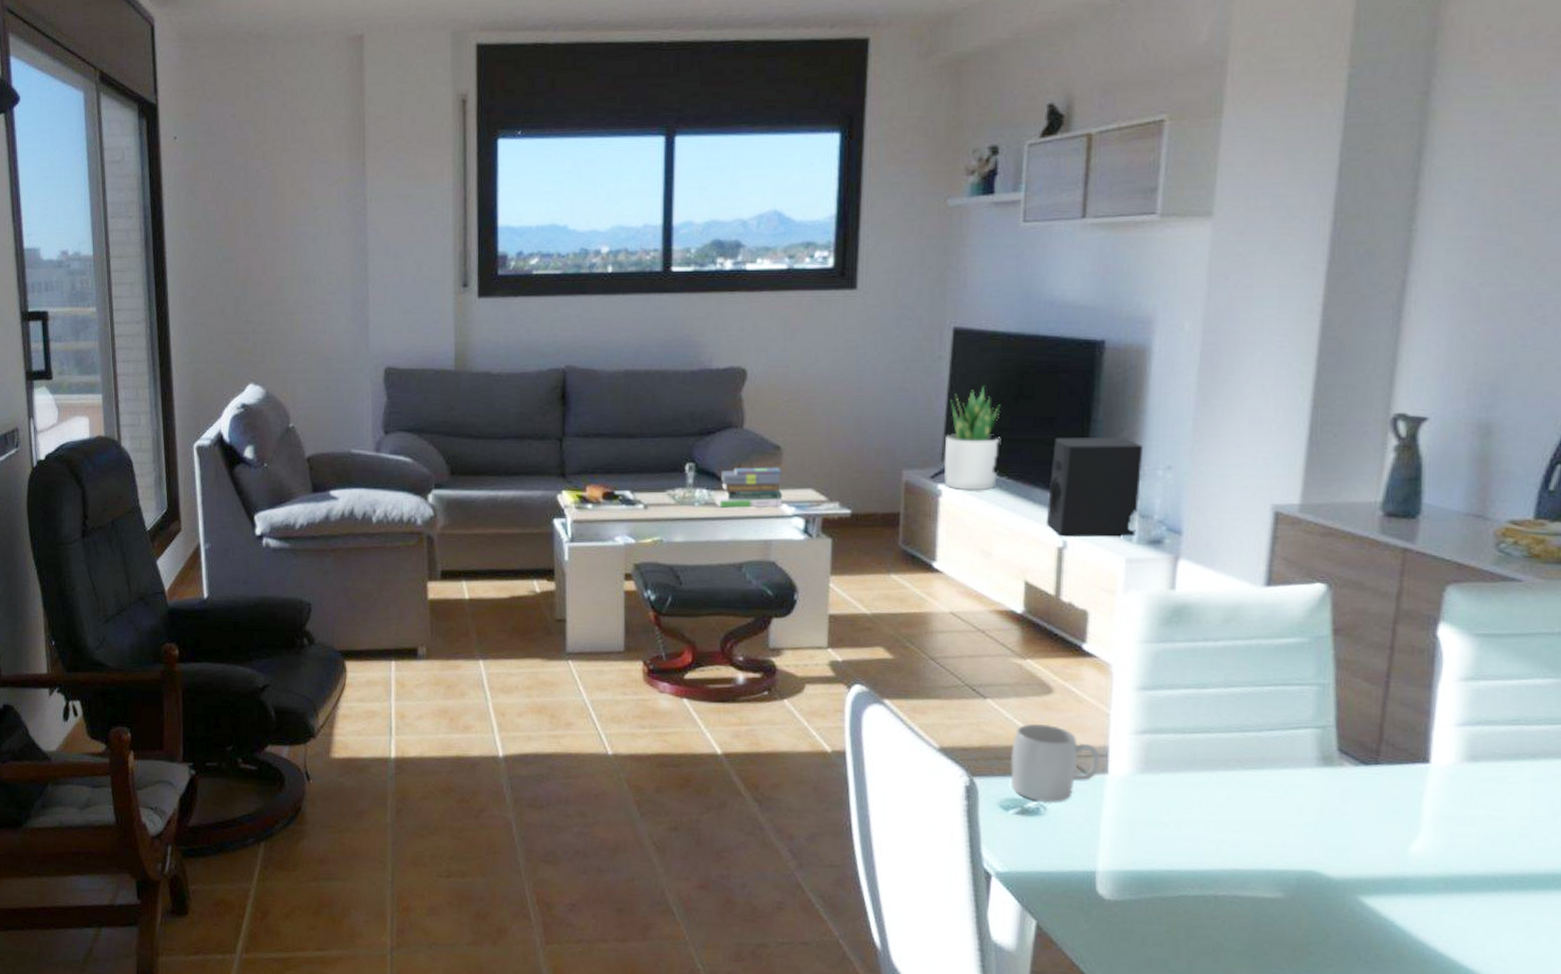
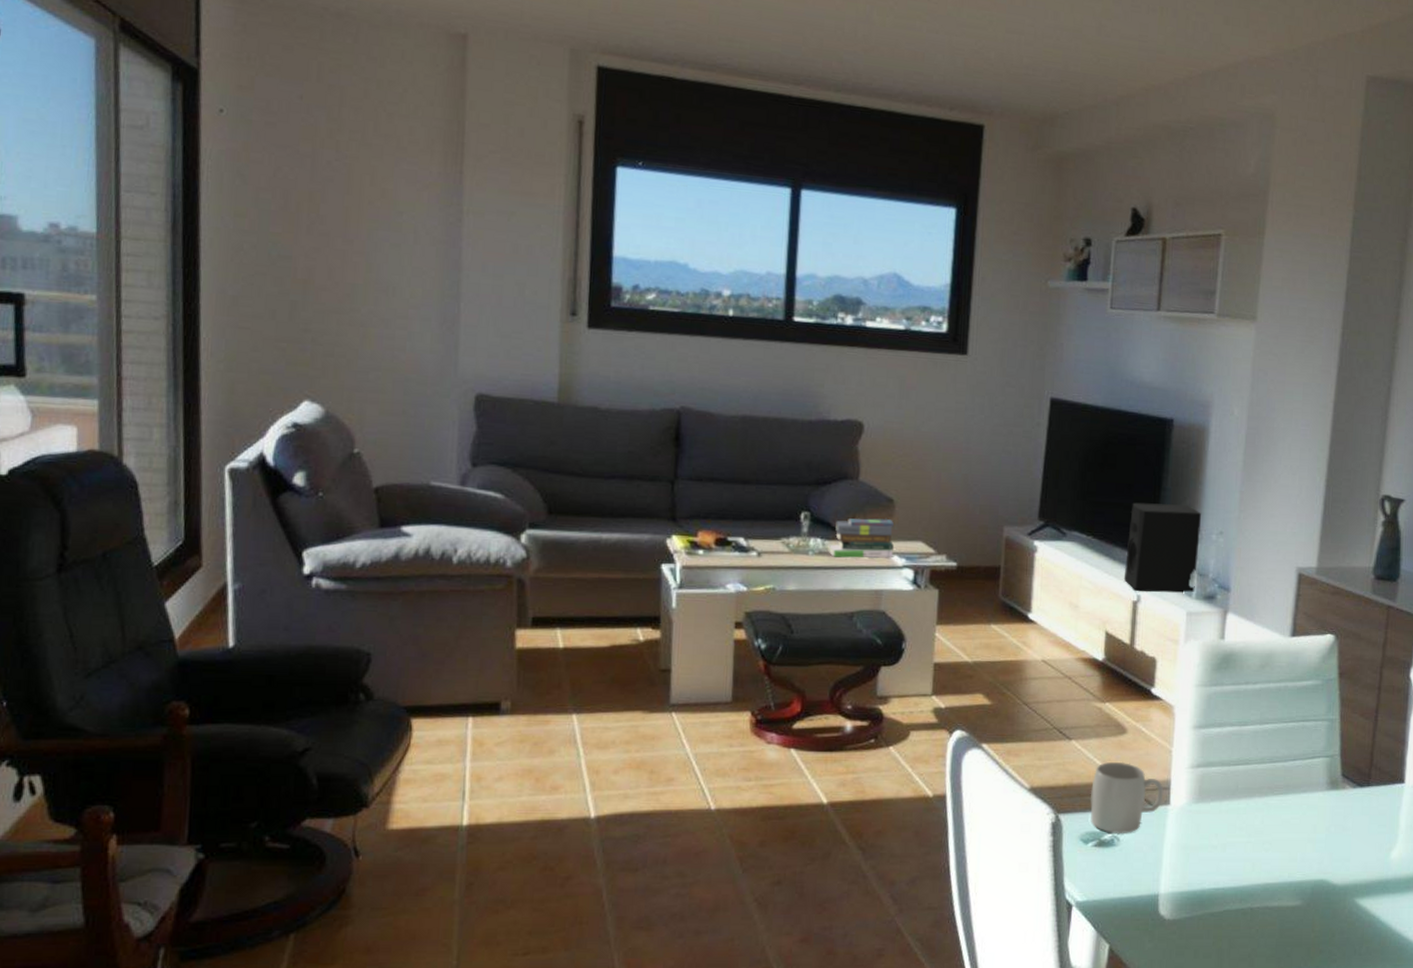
planter: present [944,386,1001,491] -> none [1039,452,1089,548]

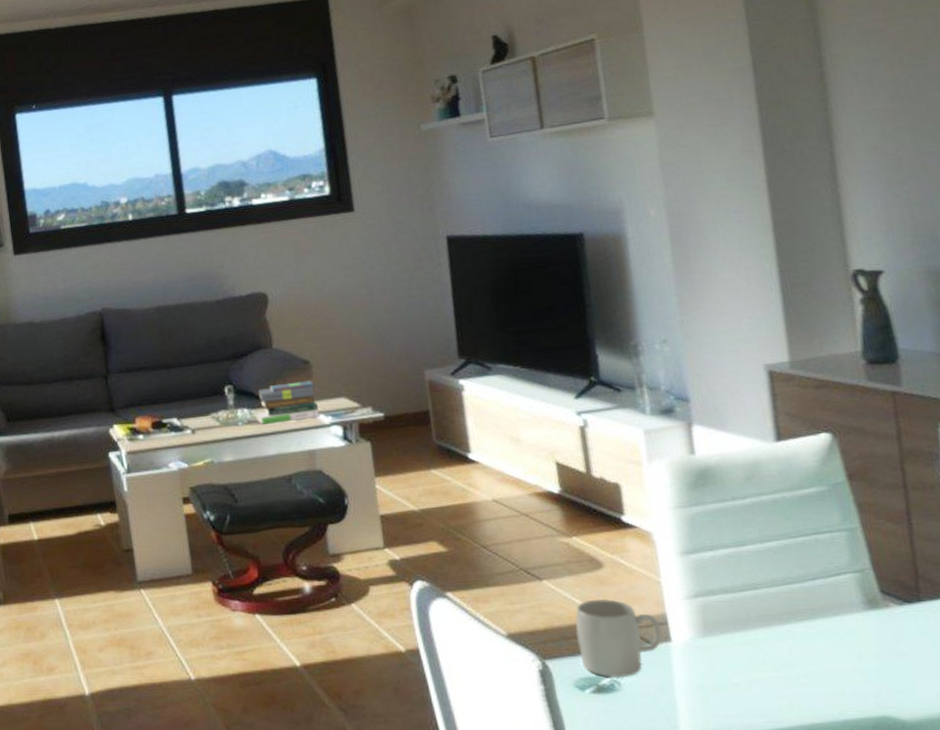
speaker: present [1123,502,1201,593] -> none [556,318,648,415]

